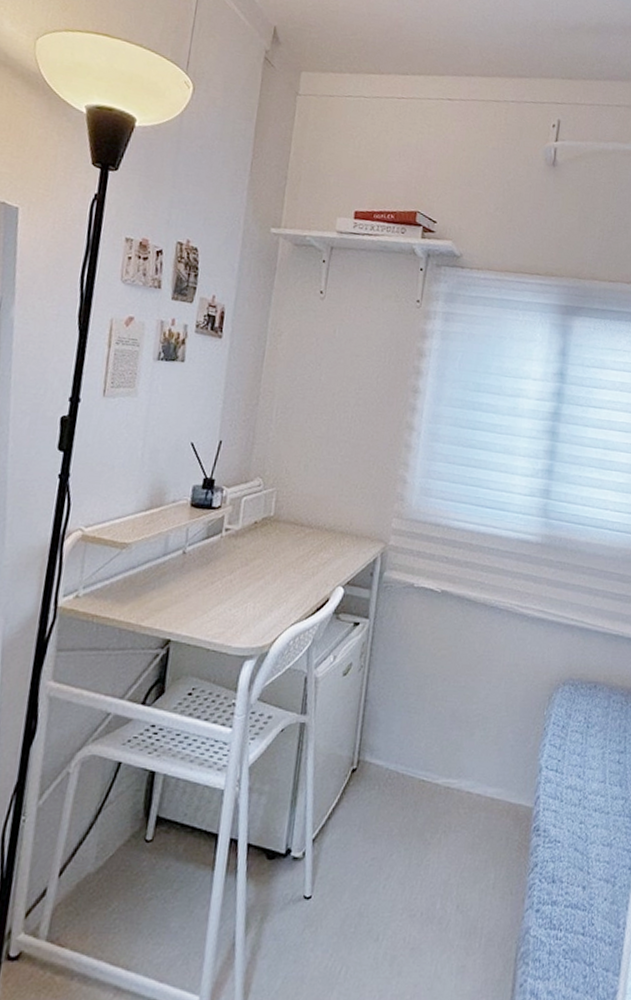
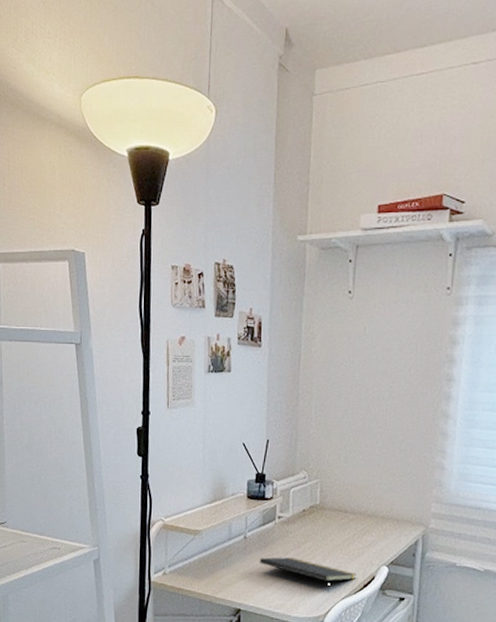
notepad: none [198,576,310,618] -> present [259,557,357,593]

